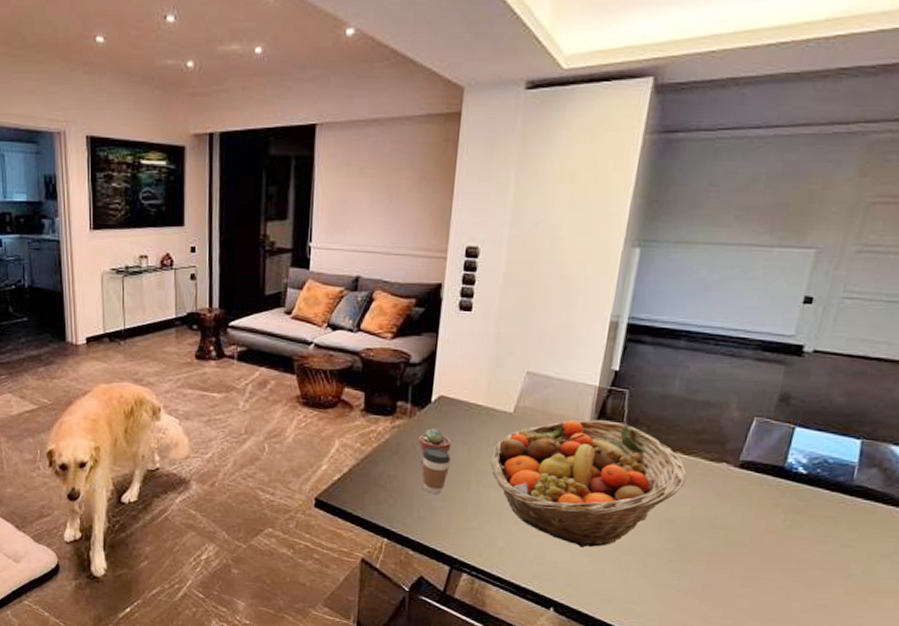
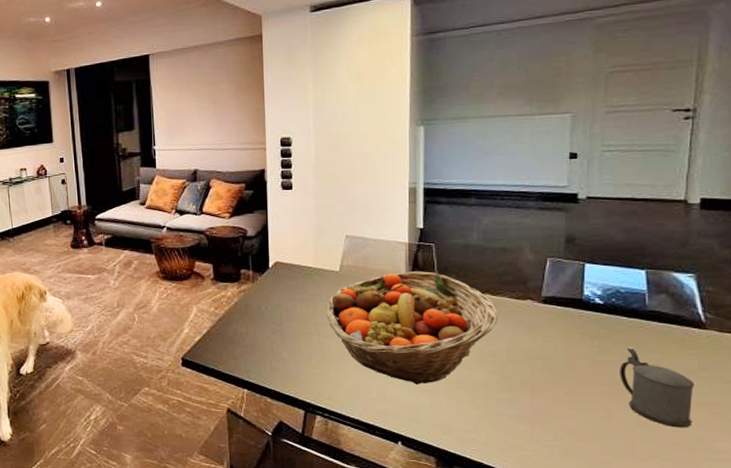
potted succulent: present [419,428,451,464] -> none [263,290,290,321]
coffee cup: present [422,447,450,494] -> none [267,306,292,346]
beer stein: none [807,525,887,615] -> present [620,348,694,428]

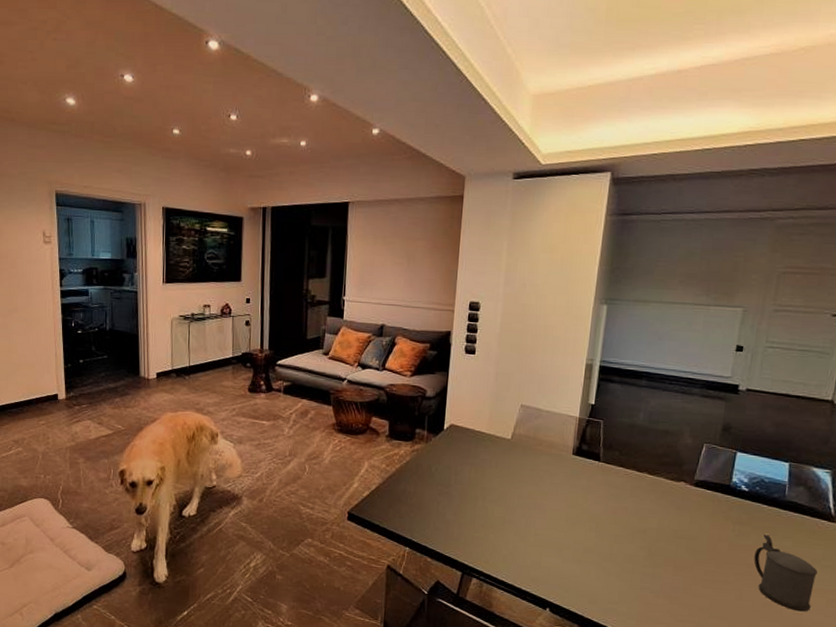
fruit basket: present [326,271,499,384] -> none [493,445,653,555]

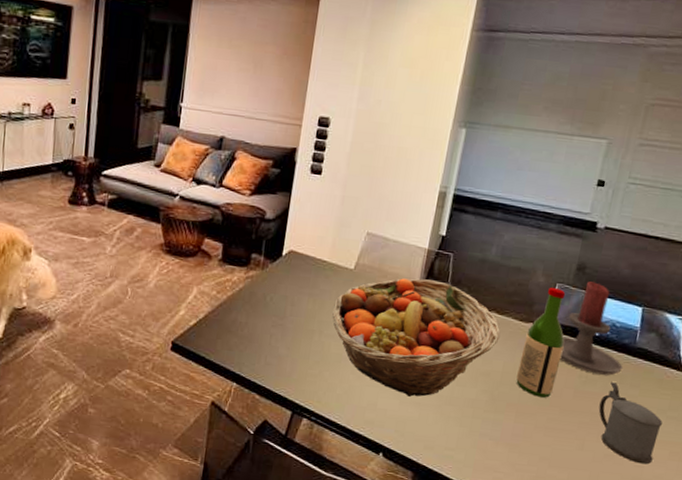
fruit basket: none [493,445,653,555] -> present [332,278,501,397]
wine bottle: none [671,447,716,552] -> present [516,287,566,398]
candle holder: none [712,441,774,528] -> present [560,281,622,376]

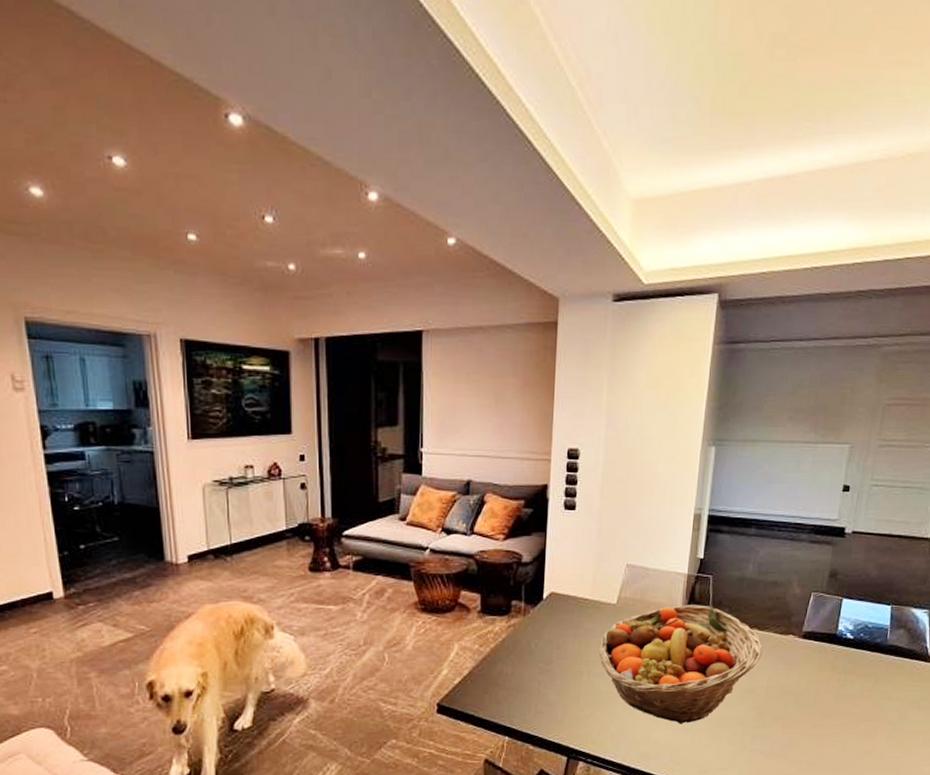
wine bottle: present [516,287,566,398] -> none [780,596,823,706]
candle holder: present [560,281,622,376] -> none [819,587,876,676]
beer stein: present [598,382,663,465] -> none [857,681,915,755]

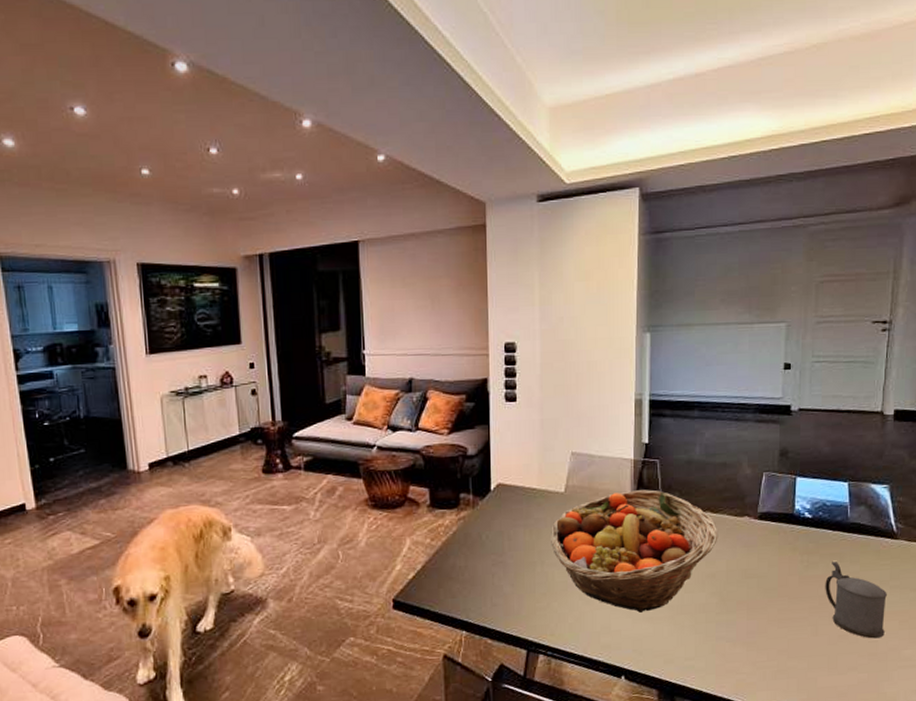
beer stein: none [857,681,915,755] -> present [825,561,887,639]

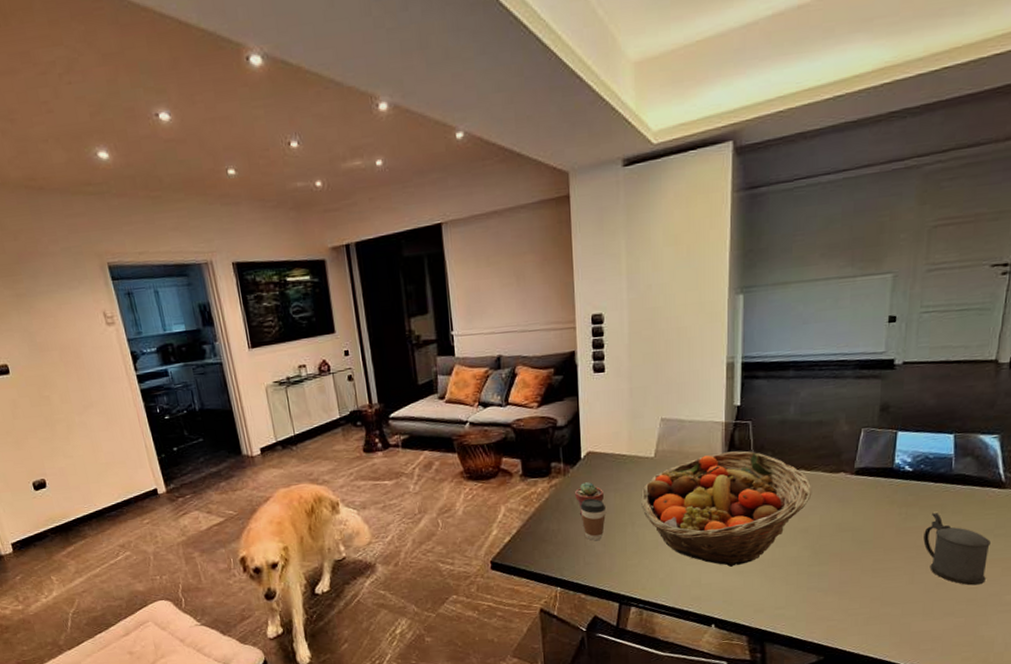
potted succulent: none [484,516,513,552] -> present [575,482,604,516]
coffee cup: none [488,533,515,579] -> present [580,498,606,540]

